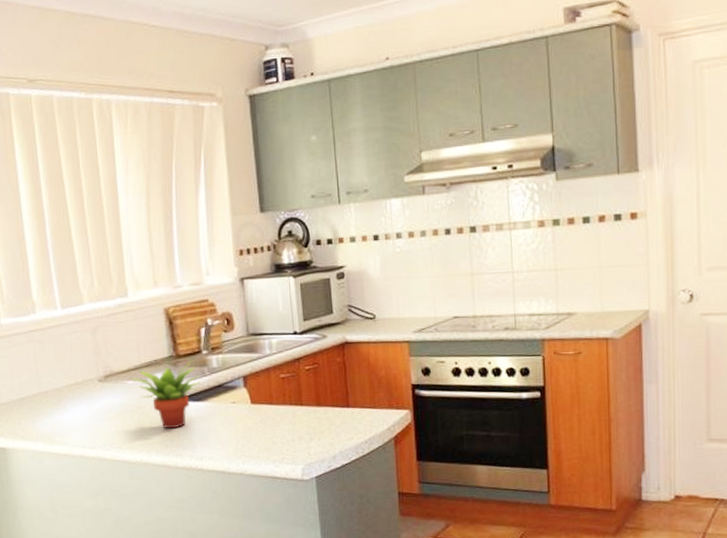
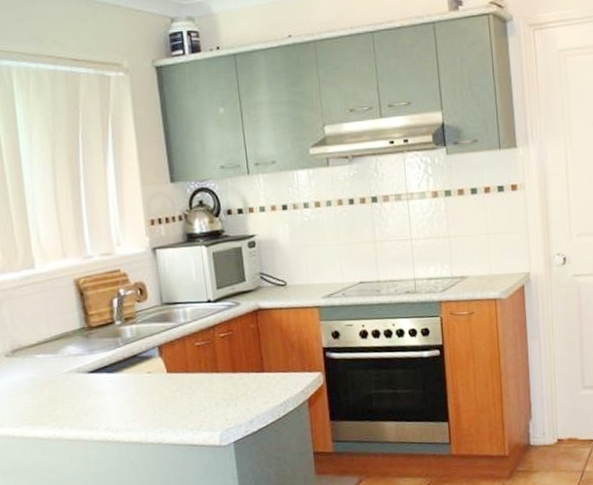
succulent plant: present [130,360,201,429] -> none [39,332,115,402]

